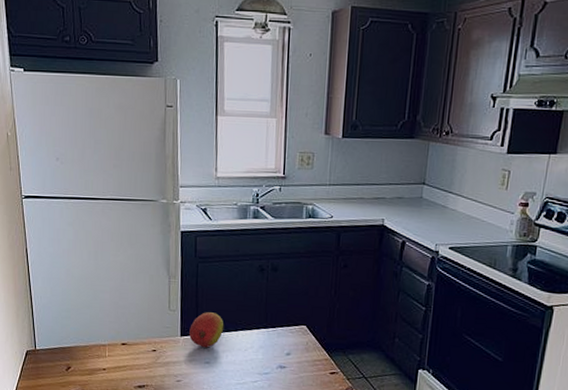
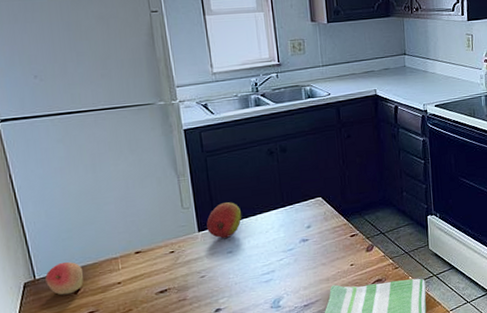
fruit: none [44,338,76,370] -> present [45,261,84,295]

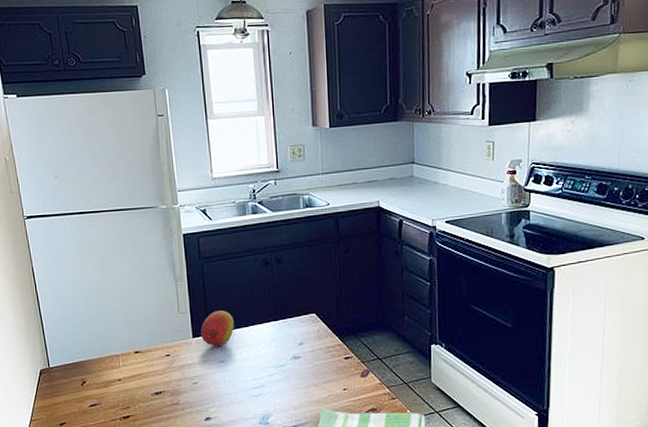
fruit: present [45,261,84,295] -> none [58,354,90,385]

